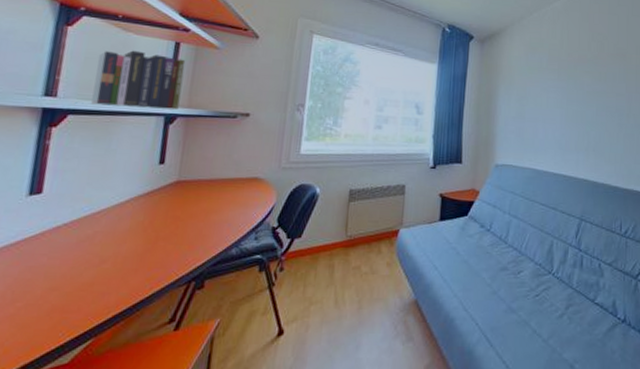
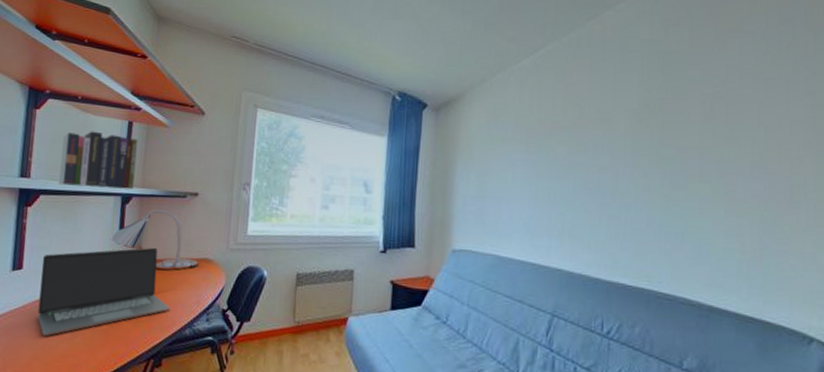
laptop: none [58,167,215,265] -> present [37,247,170,337]
table lamp: none [149,129,248,191] -> present [110,209,199,271]

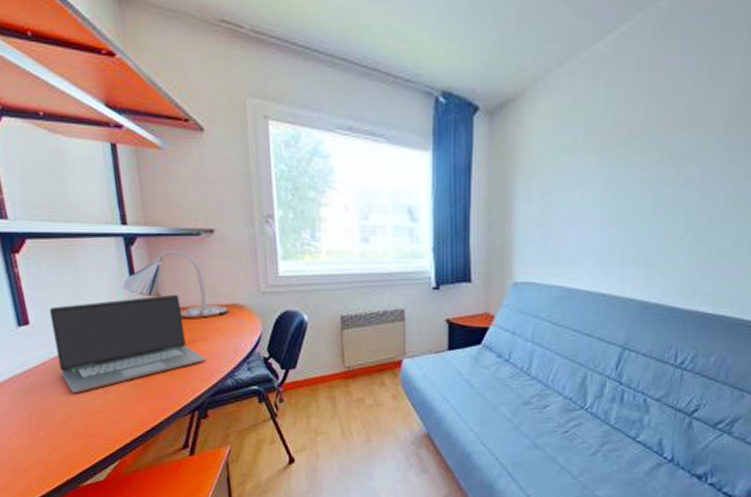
books: present [58,131,138,189] -> none [33,157,135,228]

